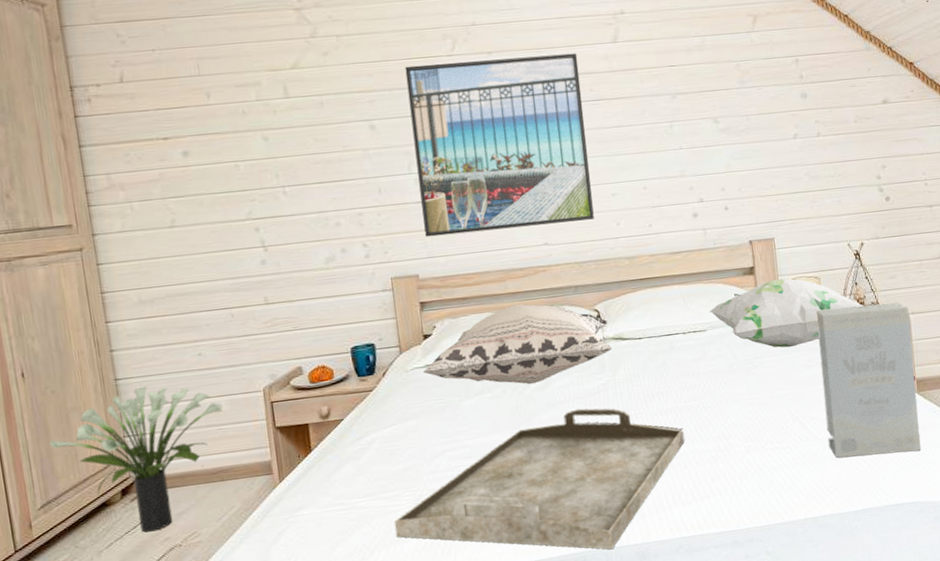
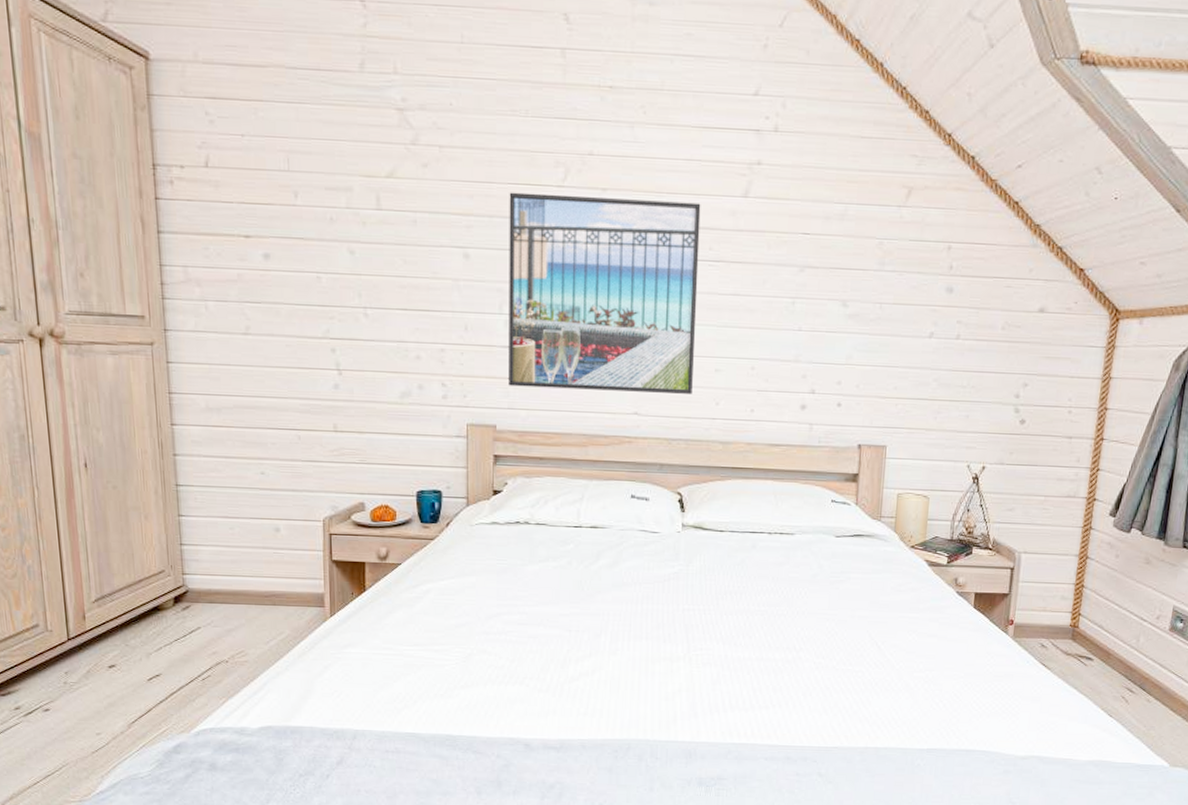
potted plant: present [50,386,223,533] -> none [108,496,280,643]
serving tray: present [394,408,684,550] -> none [440,594,752,742]
decorative pillow: present [423,304,612,384] -> none [489,473,690,560]
decorative pillow: present [709,278,863,348] -> none [800,491,972,567]
book: present [815,302,922,458] -> none [904,532,1022,699]

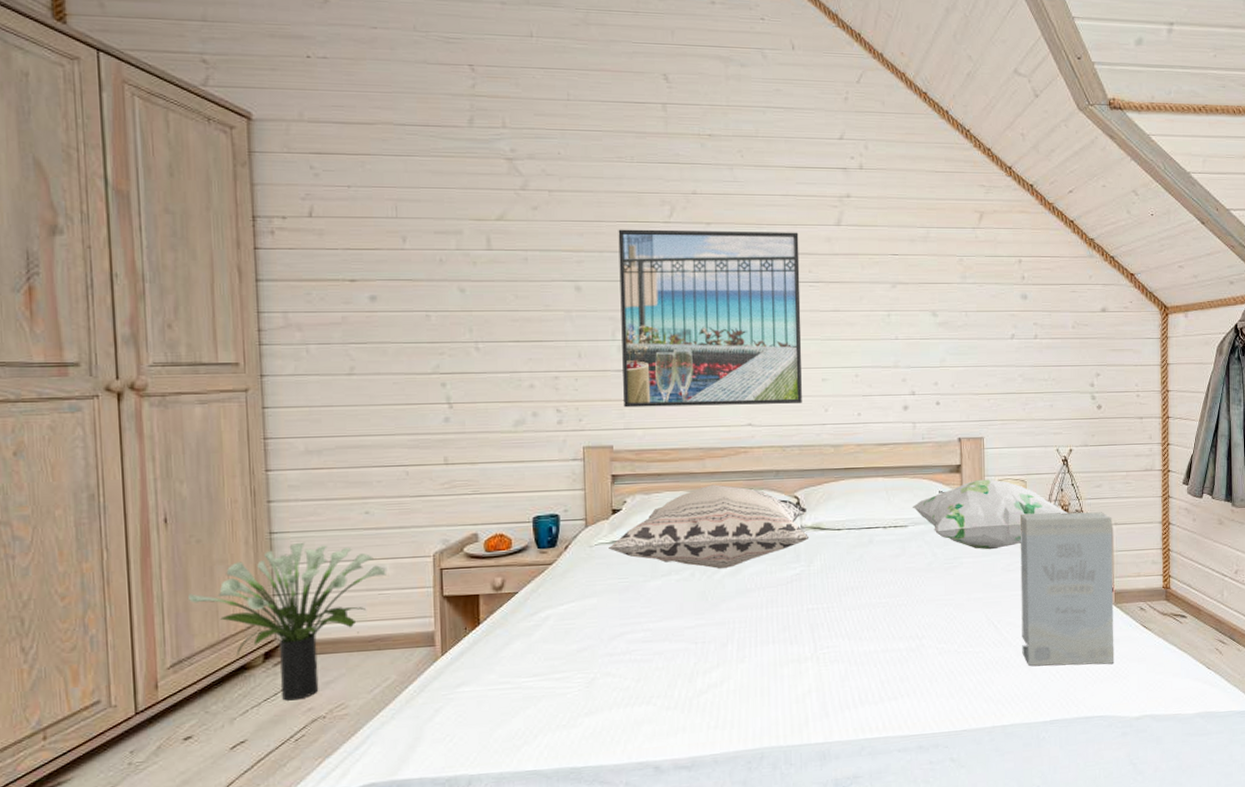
potted plant: none [108,496,280,643] -> present [189,542,386,701]
decorative pillow: none [489,473,690,560] -> present [609,484,810,569]
decorative pillow: none [800,491,972,567] -> present [912,479,1067,550]
book: none [904,532,1022,699] -> present [1019,512,1115,667]

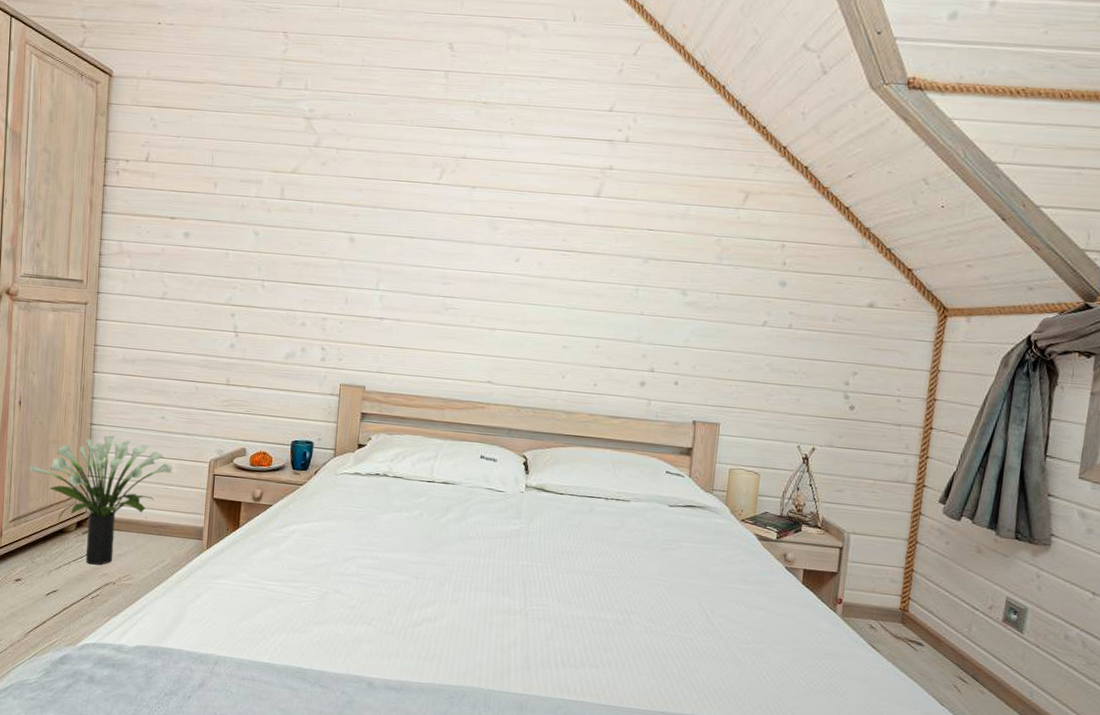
decorative pillow: present [609,484,810,569] -> none [351,434,534,514]
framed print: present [618,229,802,408] -> none [379,187,558,367]
decorative pillow: present [912,479,1067,550] -> none [636,465,801,538]
book: present [1019,512,1115,667] -> none [732,506,851,678]

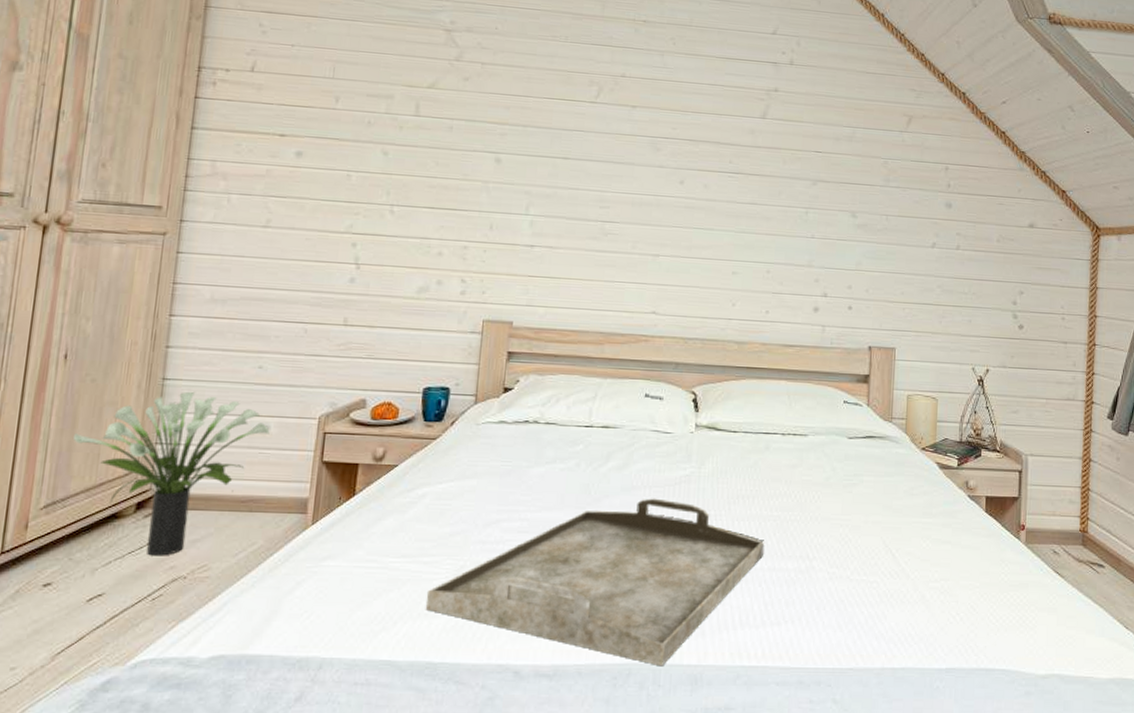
serving tray: none [296,547,586,692] -> present [425,498,764,667]

